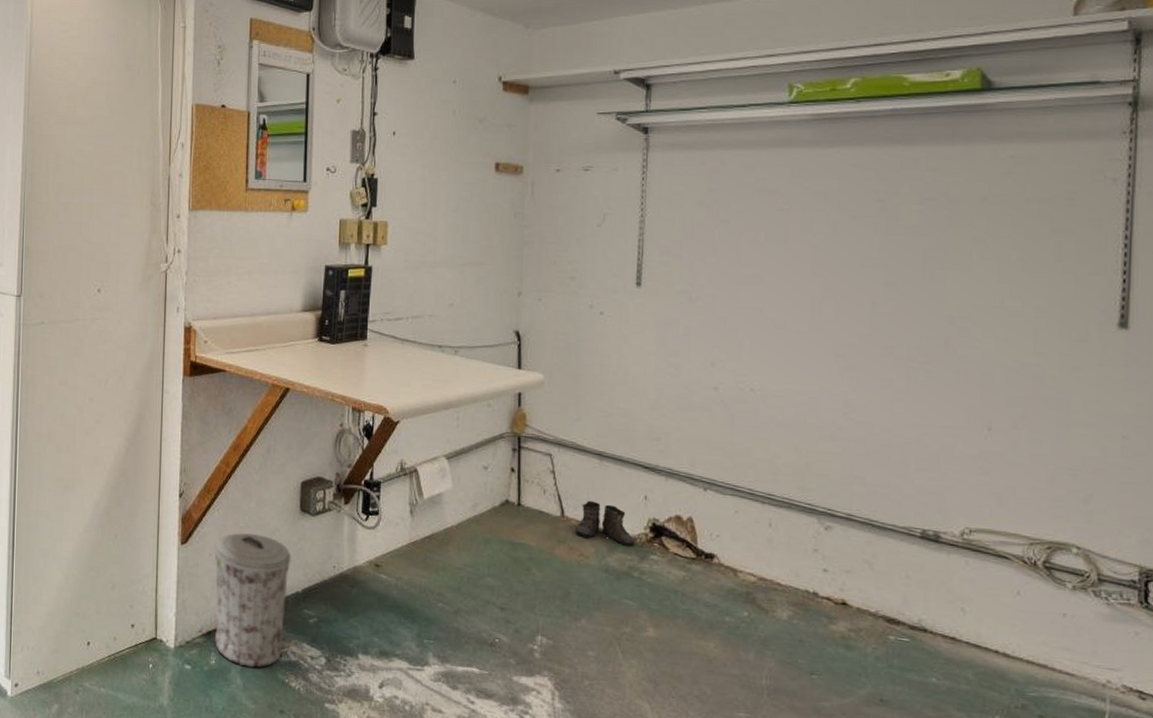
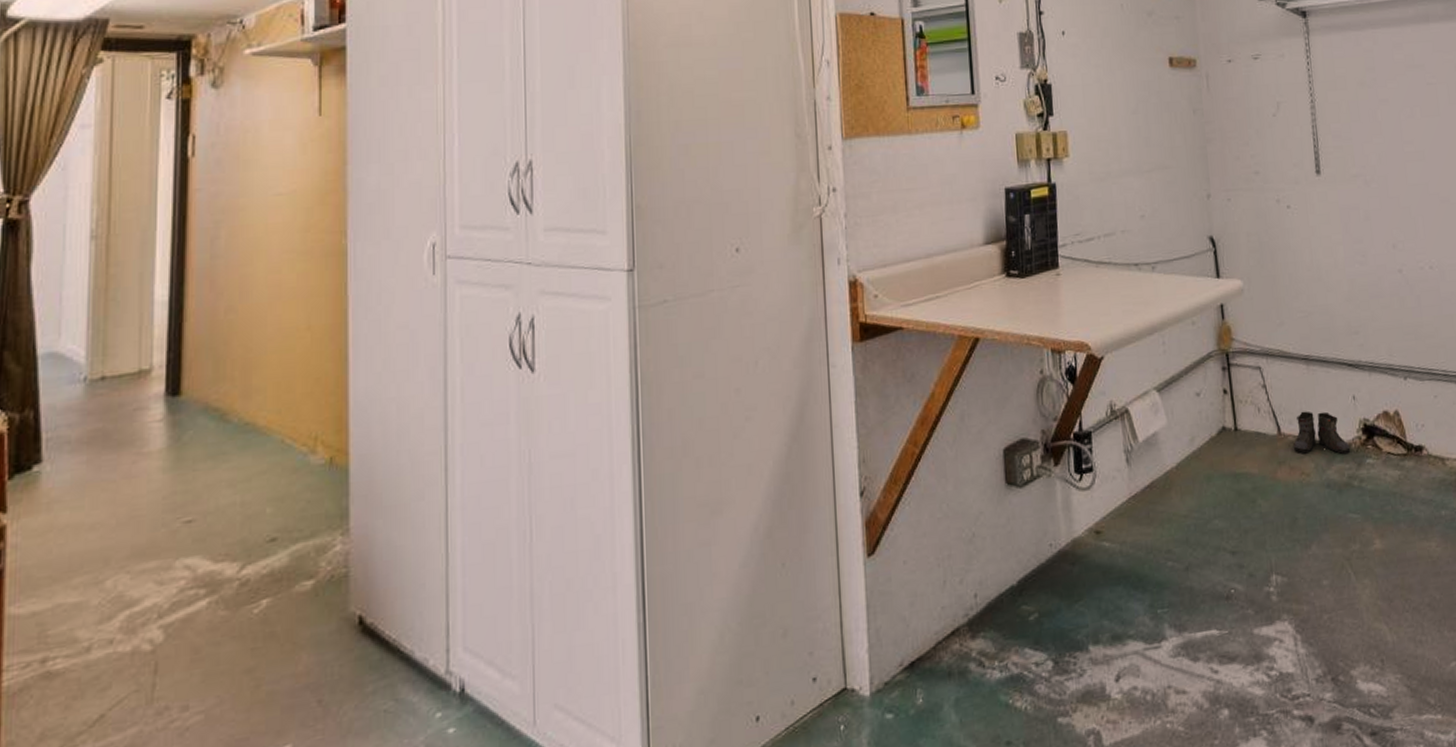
trash can: present [213,533,291,668] -> none [907,523,1002,697]

